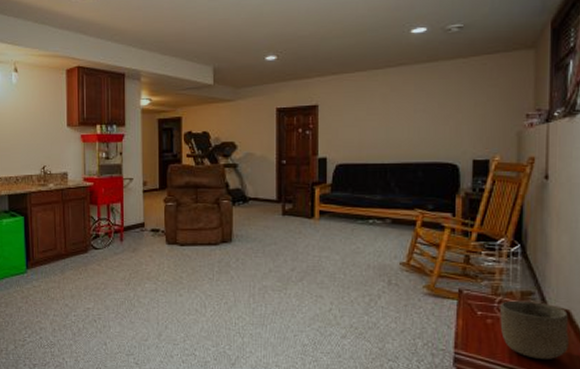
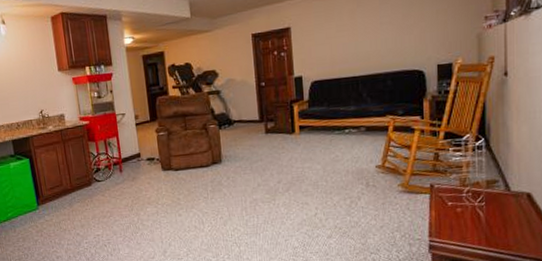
bowl: present [500,300,569,359] -> none [468,188,531,239]

